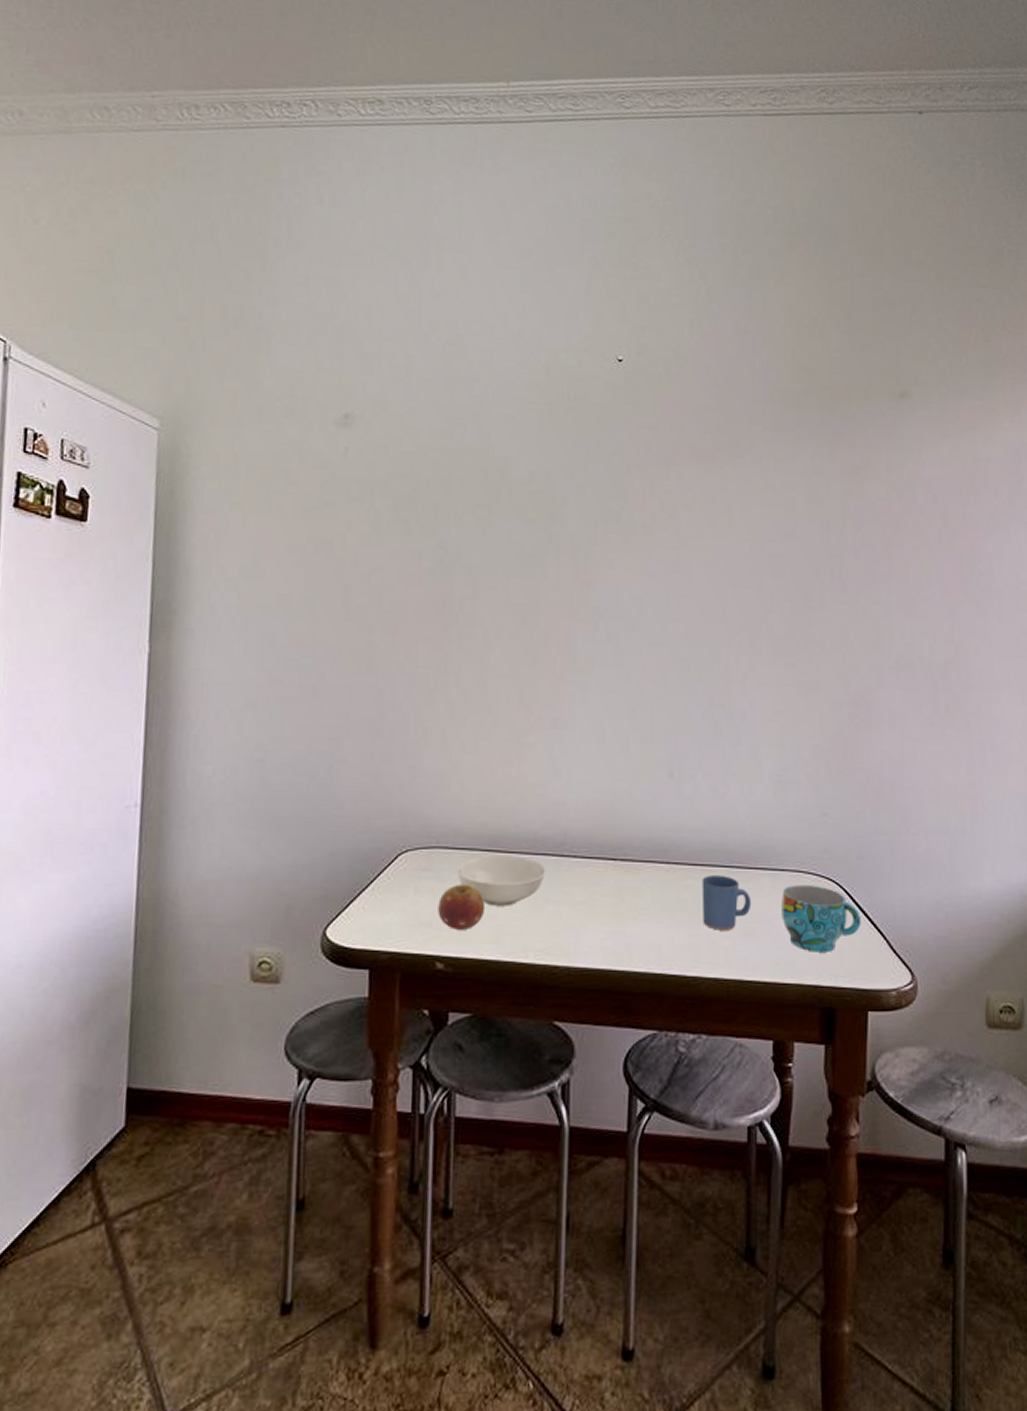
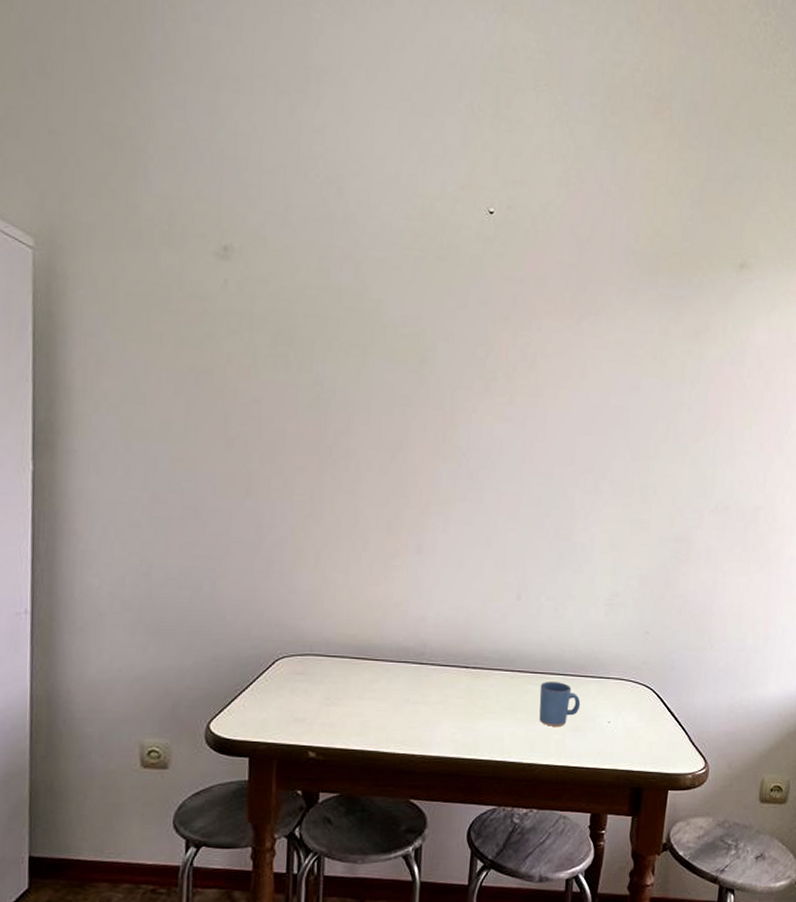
fruit: present [438,884,486,930] -> none [311,687,353,724]
bowl: present [456,855,546,906] -> none [327,662,407,705]
cup: present [780,885,862,952] -> none [604,690,669,744]

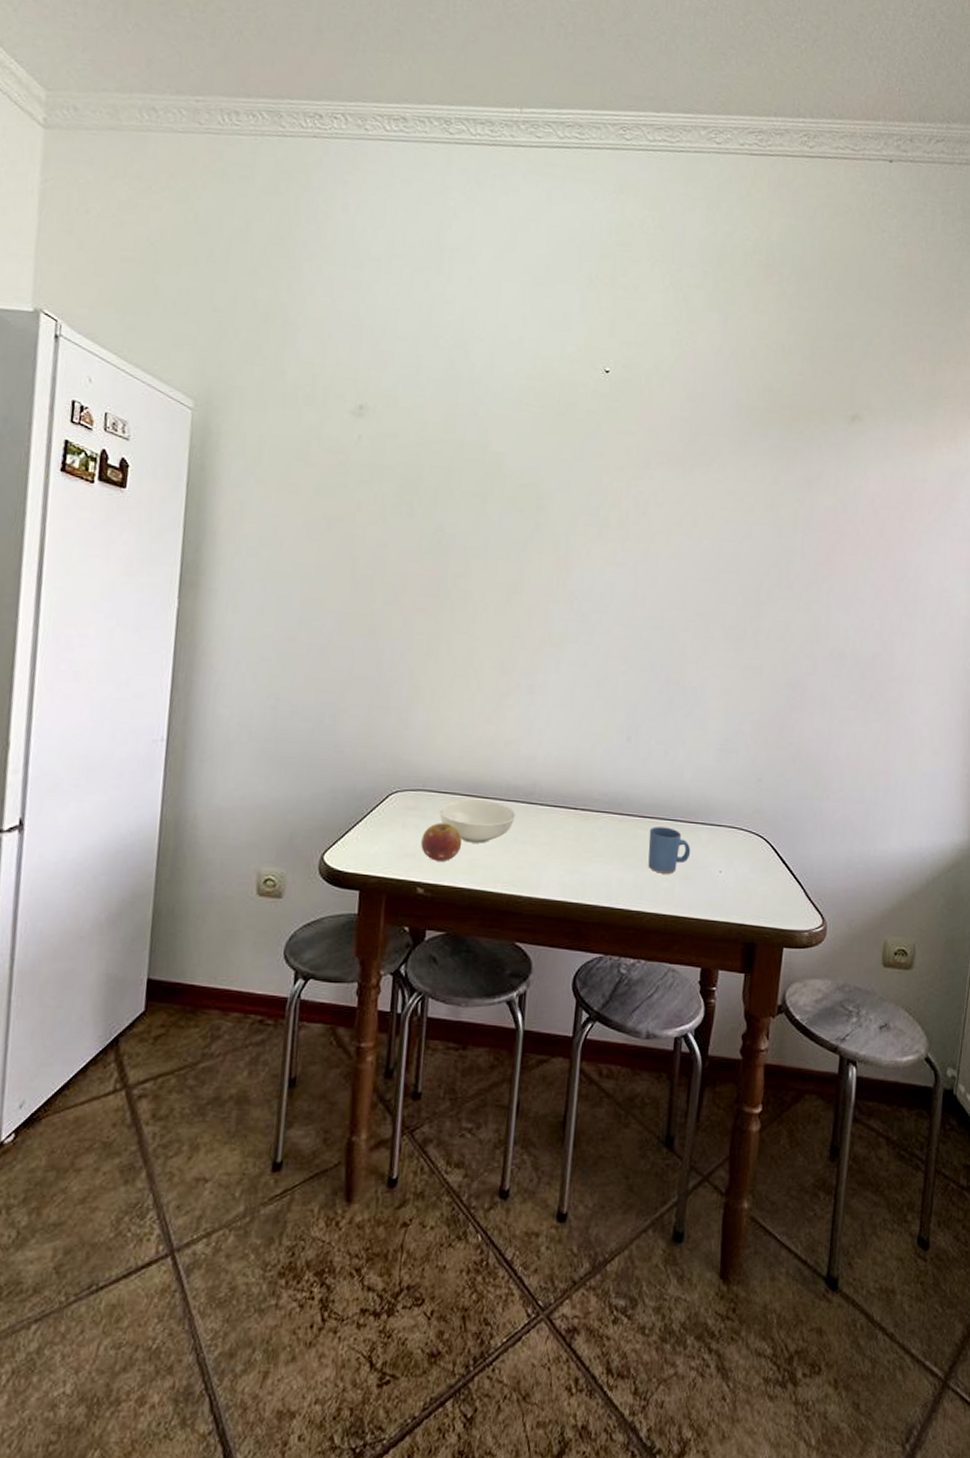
fruit: none [311,687,353,724] -> present [421,823,462,861]
bowl: none [327,662,407,705] -> present [438,799,516,843]

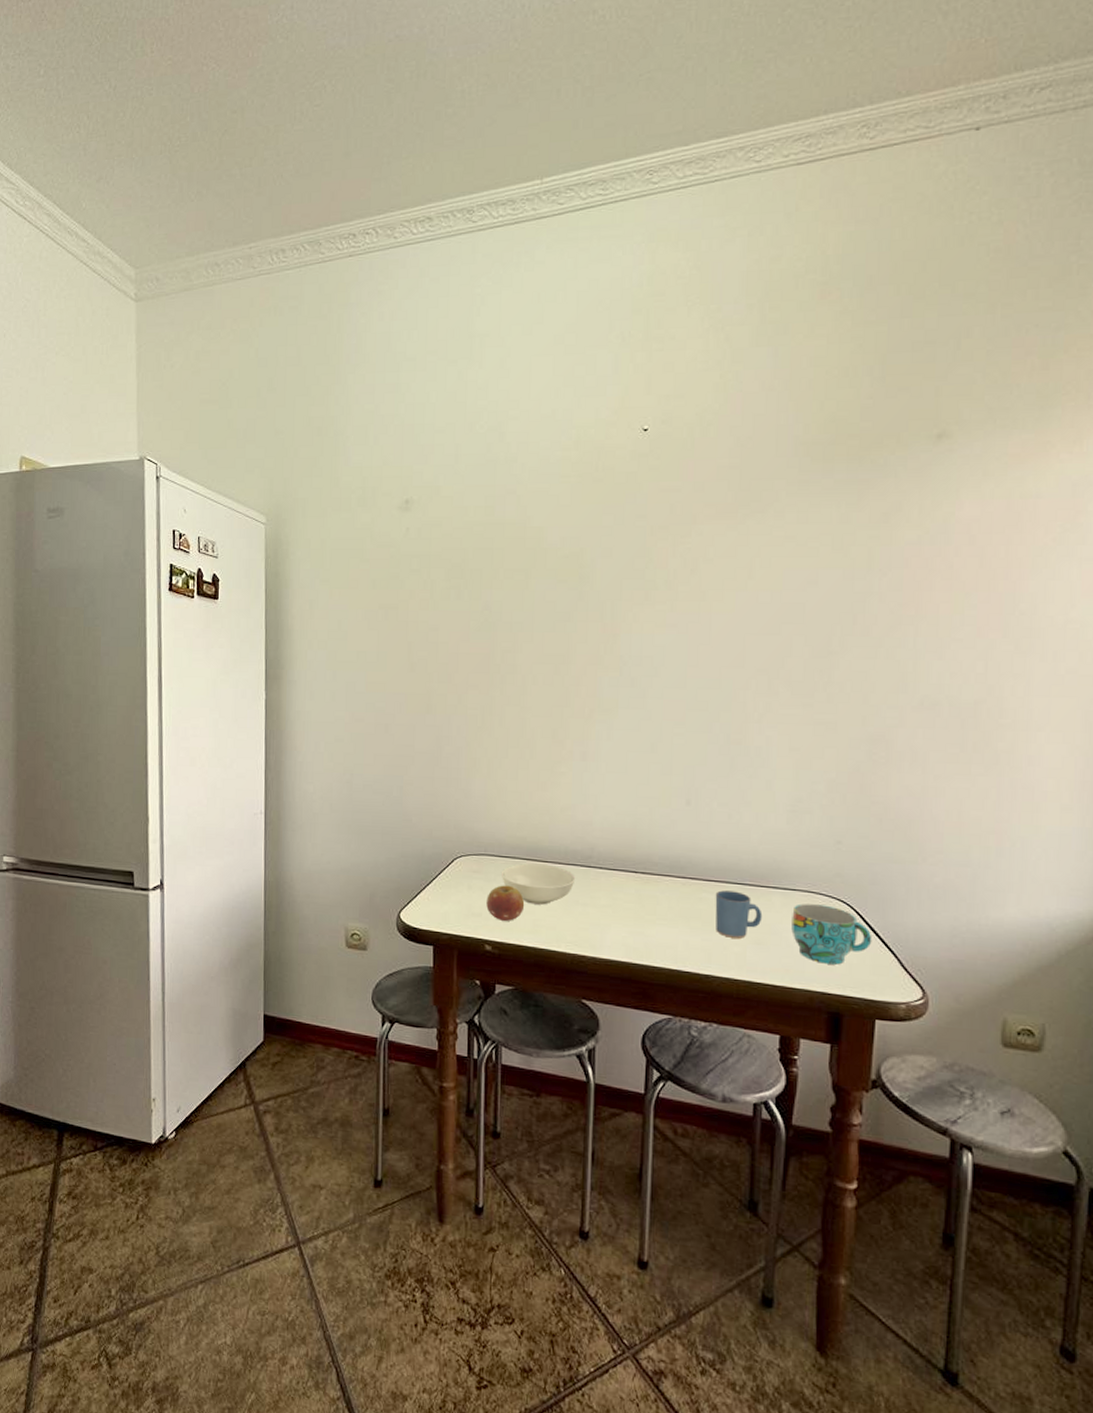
cup: none [715,839,784,897] -> present [790,903,872,965]

